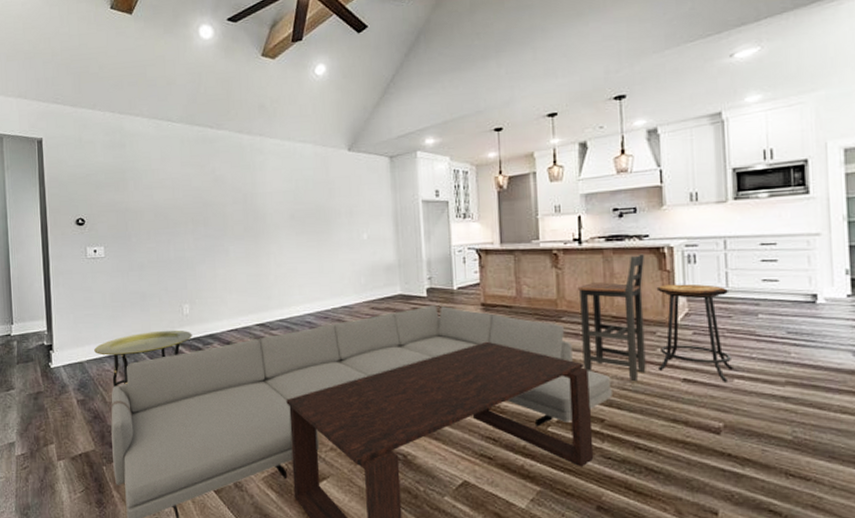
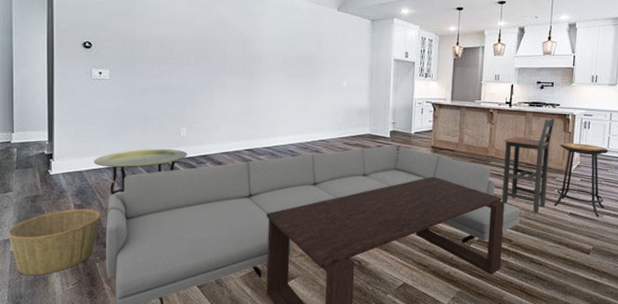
basket: none [12,404,105,483] -> present [7,208,101,276]

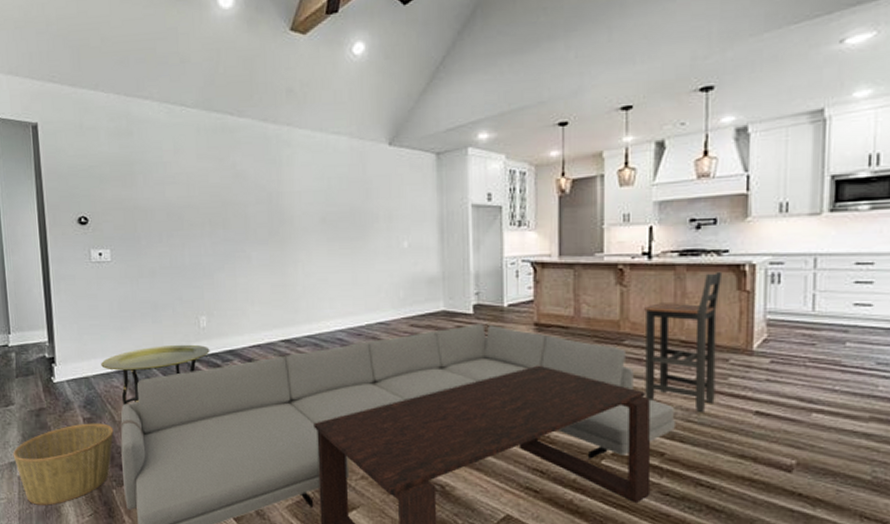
bar stool: present [554,142,608,217] -> none [729,306,814,416]

